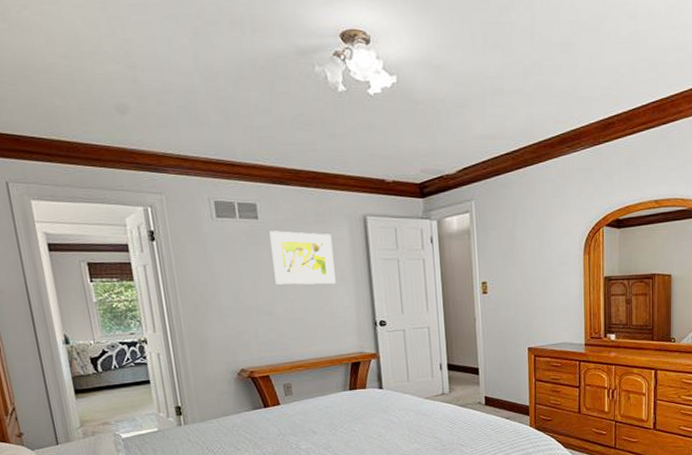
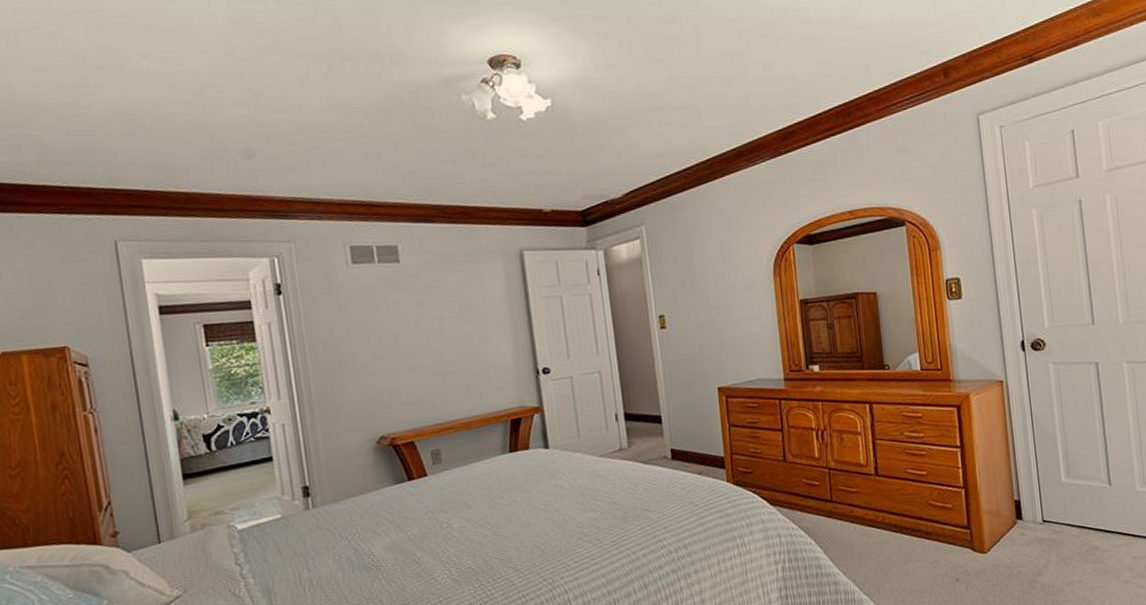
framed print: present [269,231,336,285] -> none [412,273,490,335]

